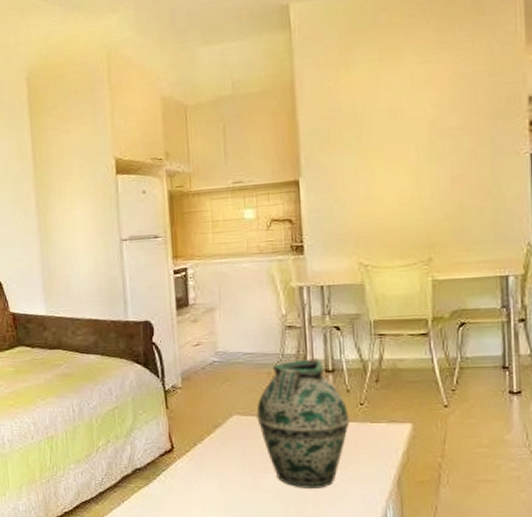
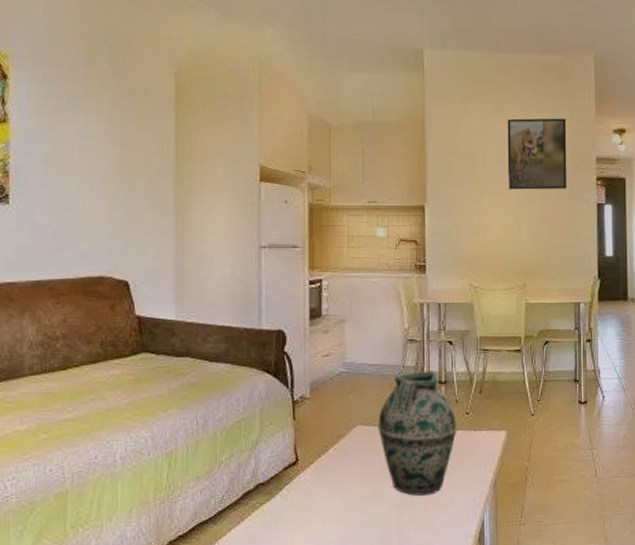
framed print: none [400,54,487,151] -> present [507,118,567,190]

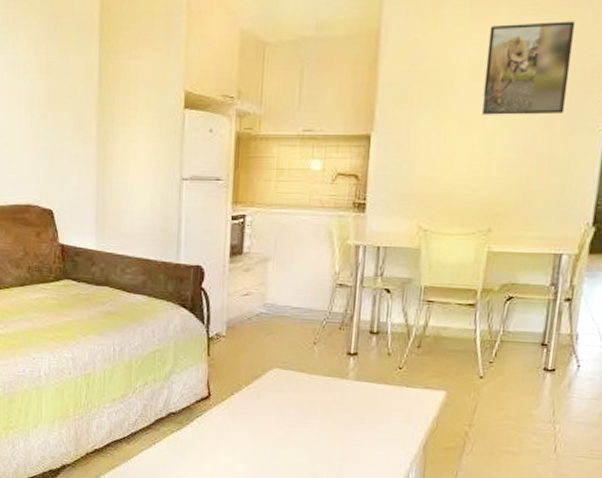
vase: present [378,371,457,496] -> none [296,319,387,447]

